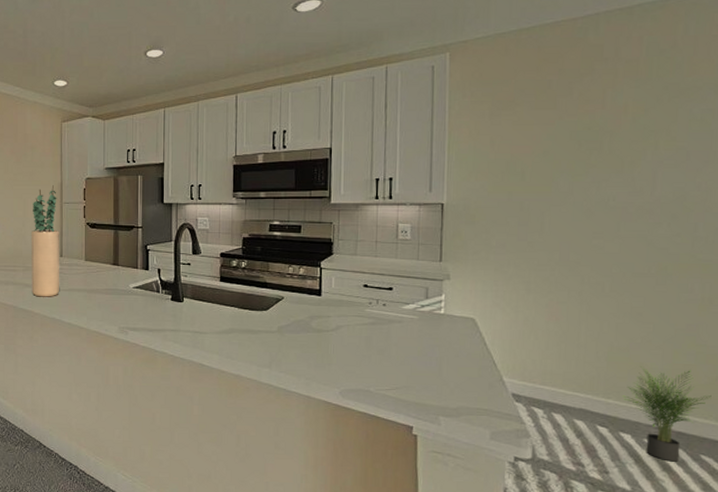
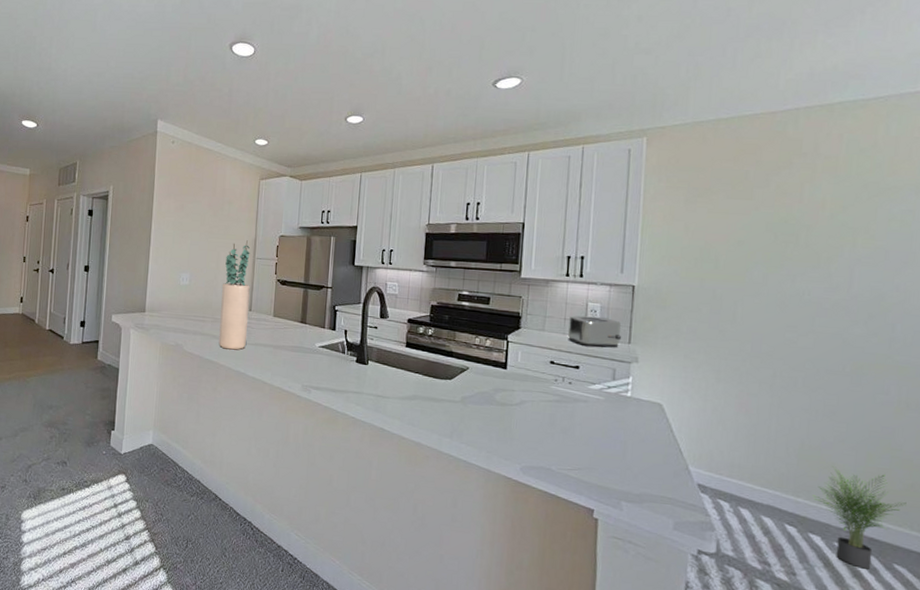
toaster: none [380,237,433,268] -> present [568,315,622,348]

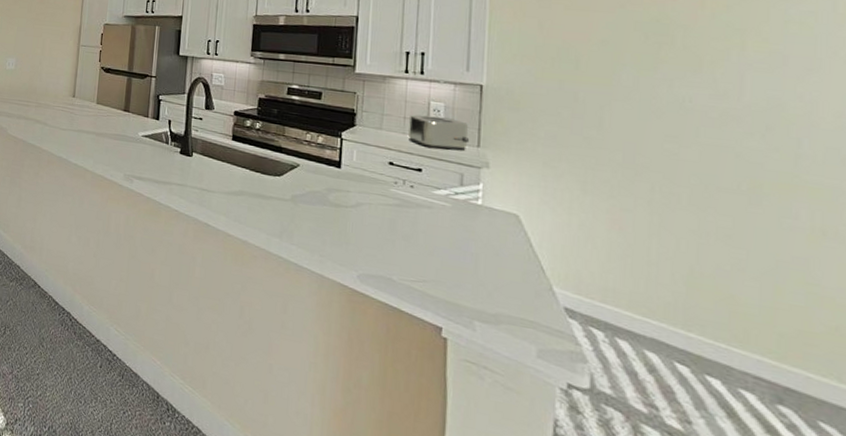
vase: present [218,240,250,350] -> none [42,27,75,136]
potted plant: present [812,466,907,569] -> none [708,298,831,425]

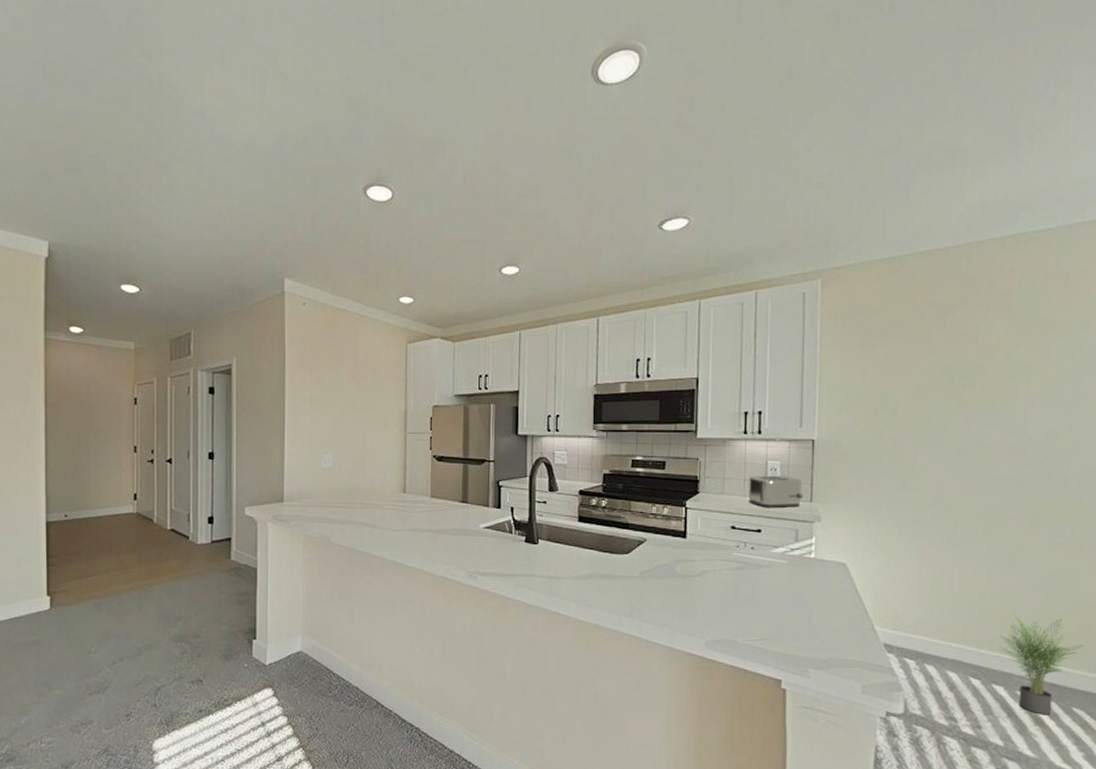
potted plant: none [708,298,831,425] -> present [995,614,1083,715]

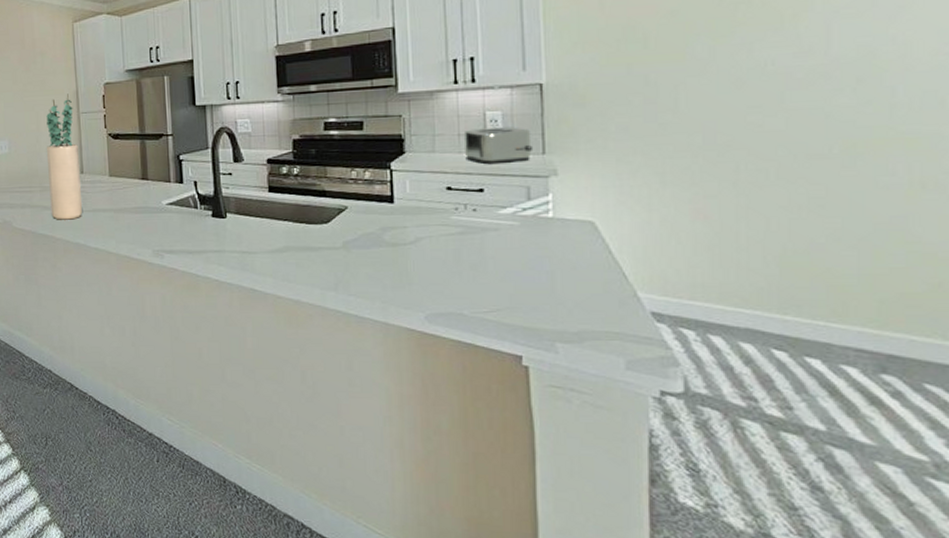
vase: none [370,413,403,538] -> present [46,94,82,220]
potted plant: present [995,614,1083,715] -> none [804,272,934,394]

